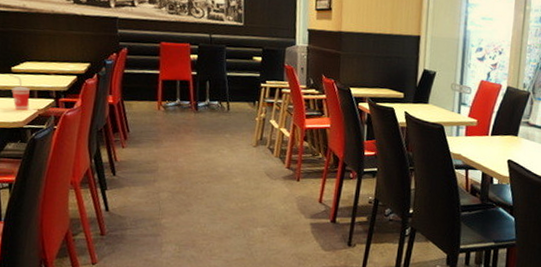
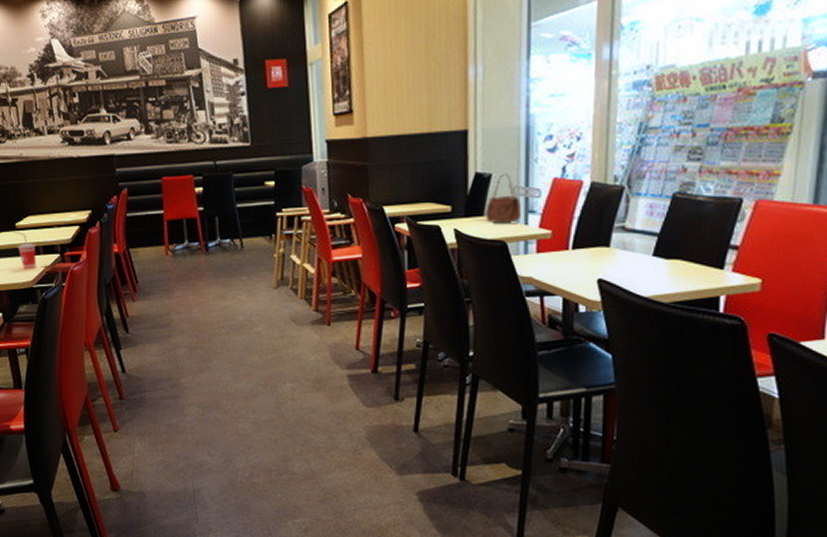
handbag: none [428,72,456,111] -> present [484,172,522,223]

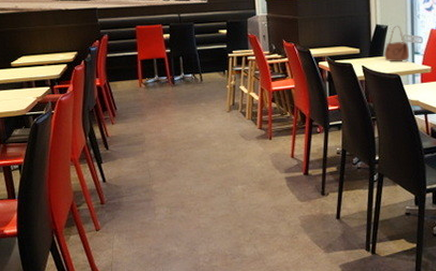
beverage cup: present [13,231,36,270] -> none [9,68,29,100]

